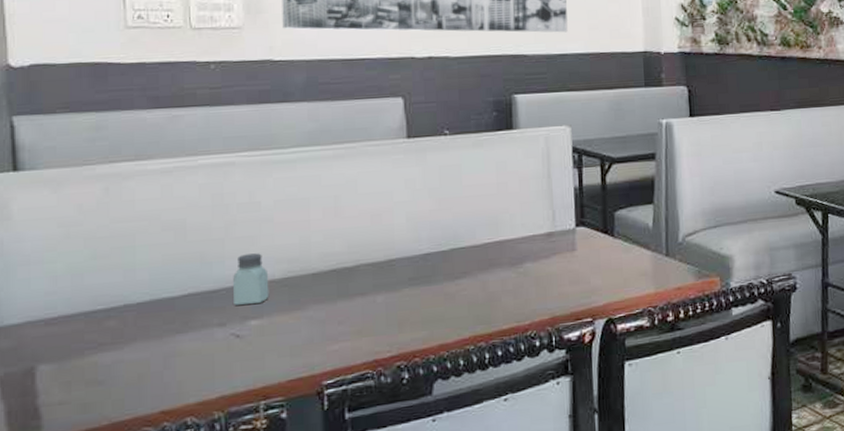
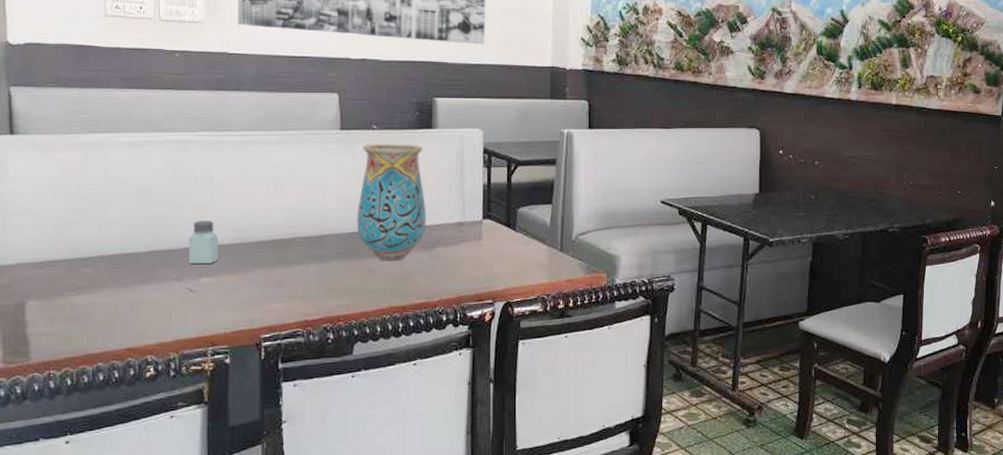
vase: none [430,148,512,283] -> present [356,143,427,261]

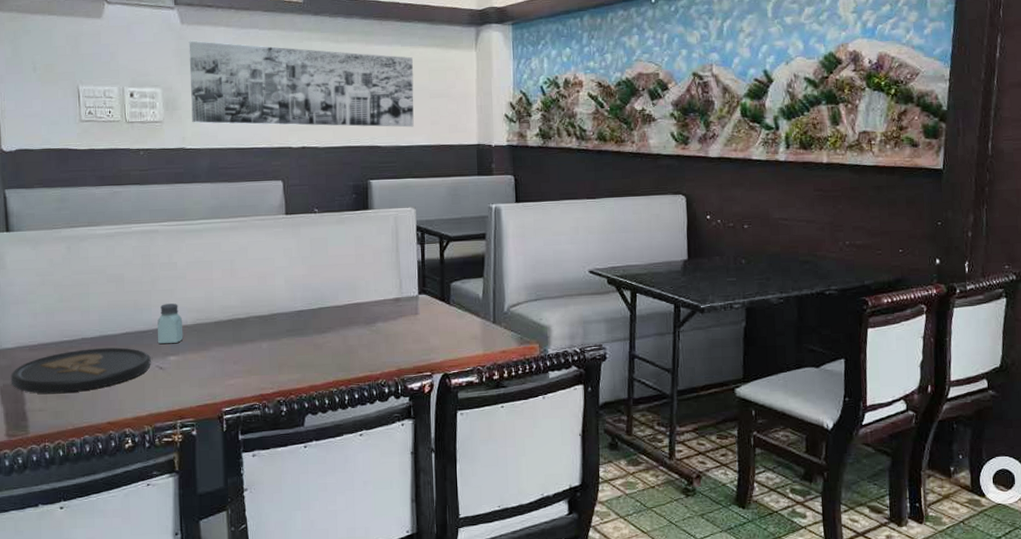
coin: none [9,267,180,316] -> present [10,347,151,394]
vase: present [356,143,427,261] -> none [303,224,367,336]

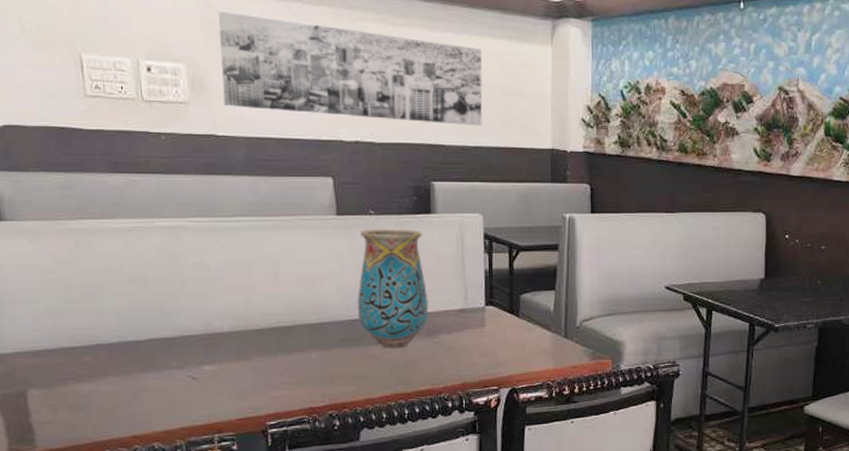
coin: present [10,347,151,394] -> none [10,355,182,404]
saltshaker: present [158,303,184,344] -> none [188,308,220,352]
vase: none [303,224,367,336] -> present [357,228,429,348]

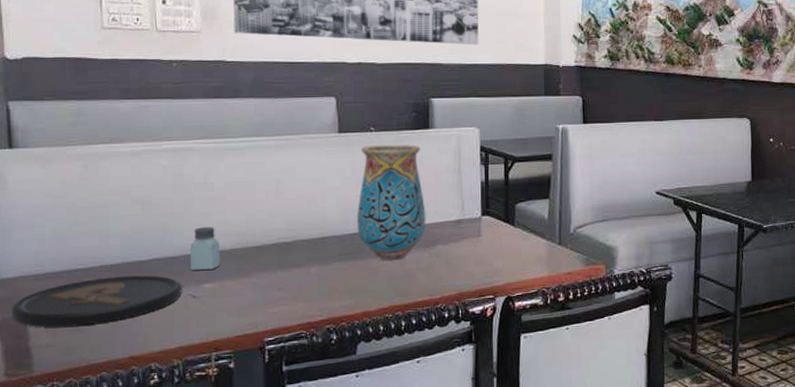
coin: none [10,355,182,404] -> present [11,275,182,328]
saltshaker: none [188,308,220,352] -> present [191,227,221,271]

